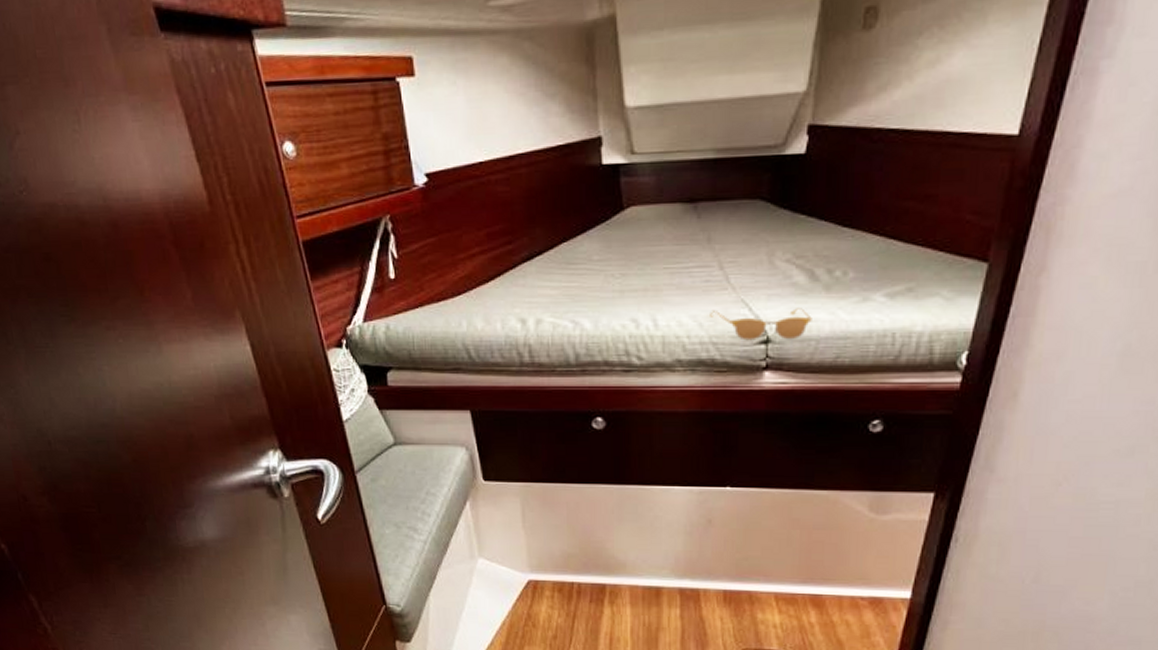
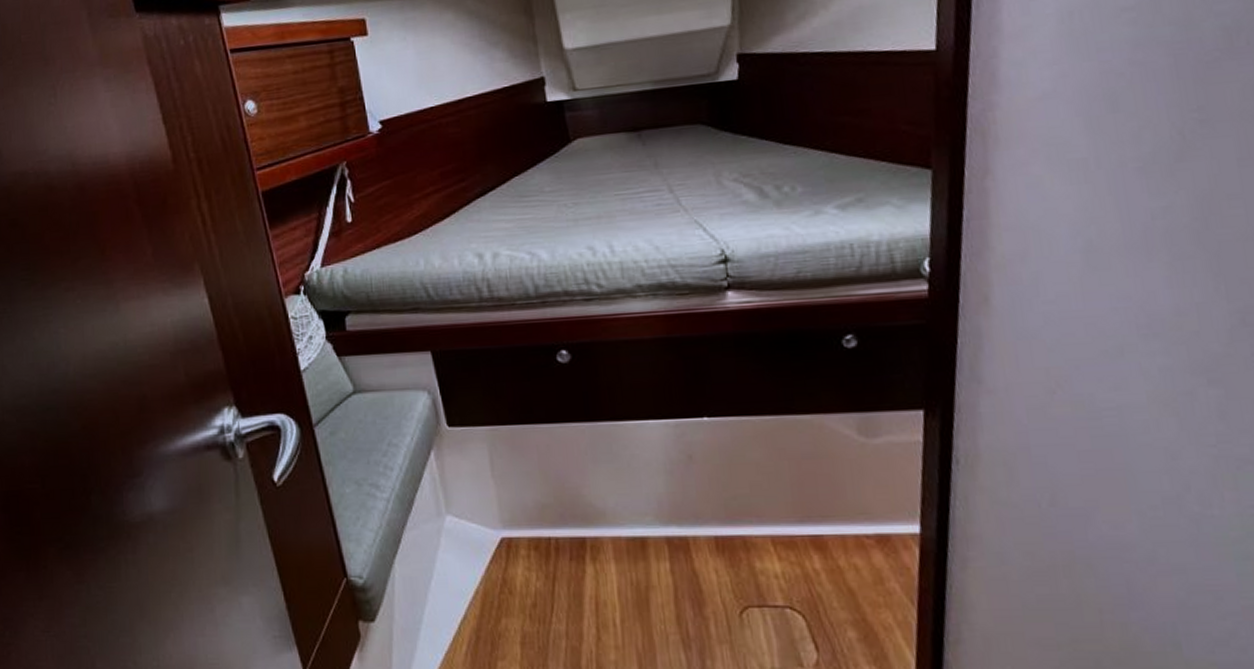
sunglasses: present [710,308,812,341] -> none [665,225,768,261]

